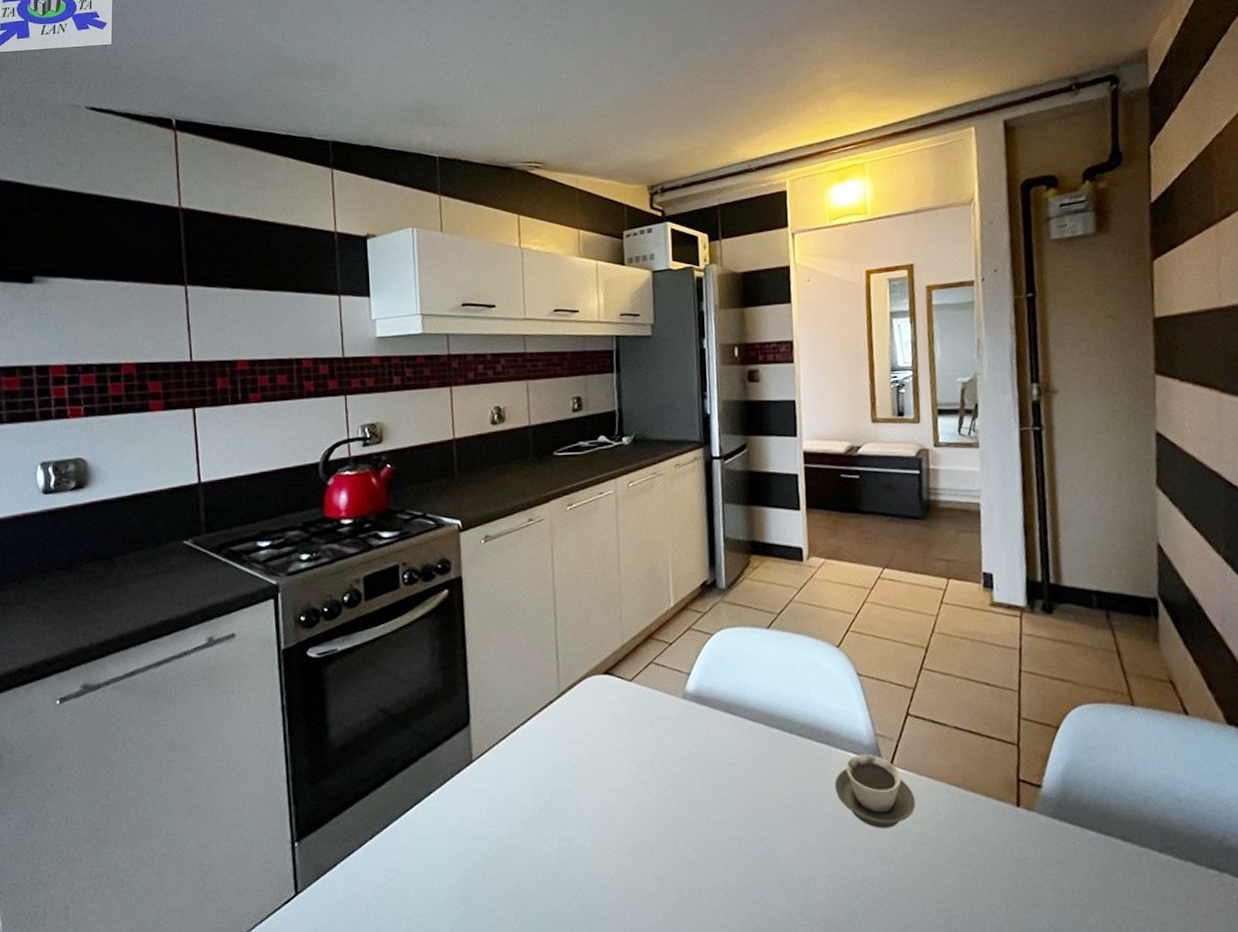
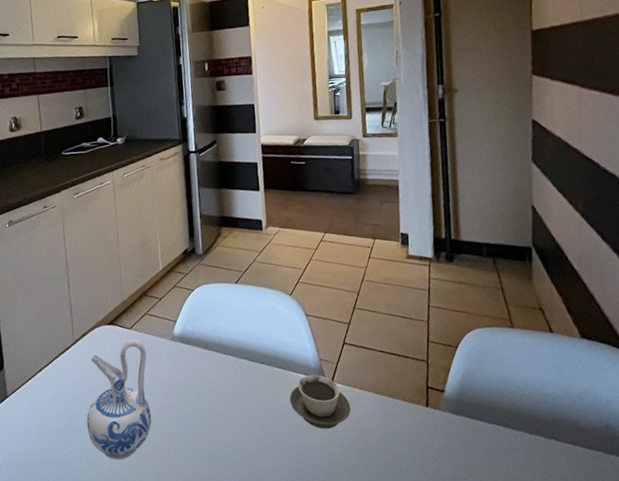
ceramic pitcher: none [571,694,655,853] -> present [86,338,152,460]

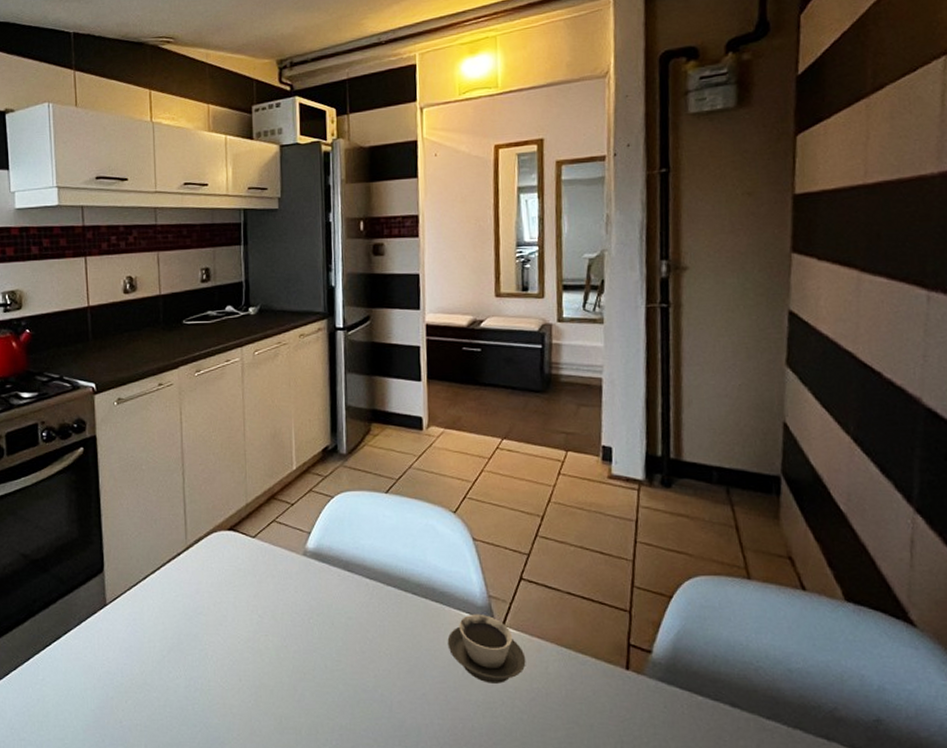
ceramic pitcher: present [86,338,152,460] -> none [197,549,275,693]

